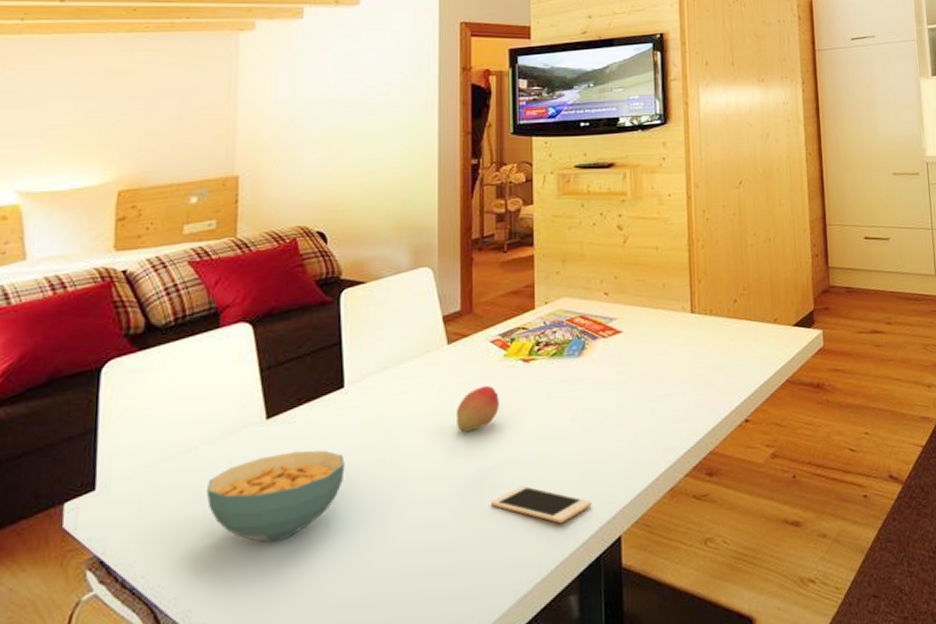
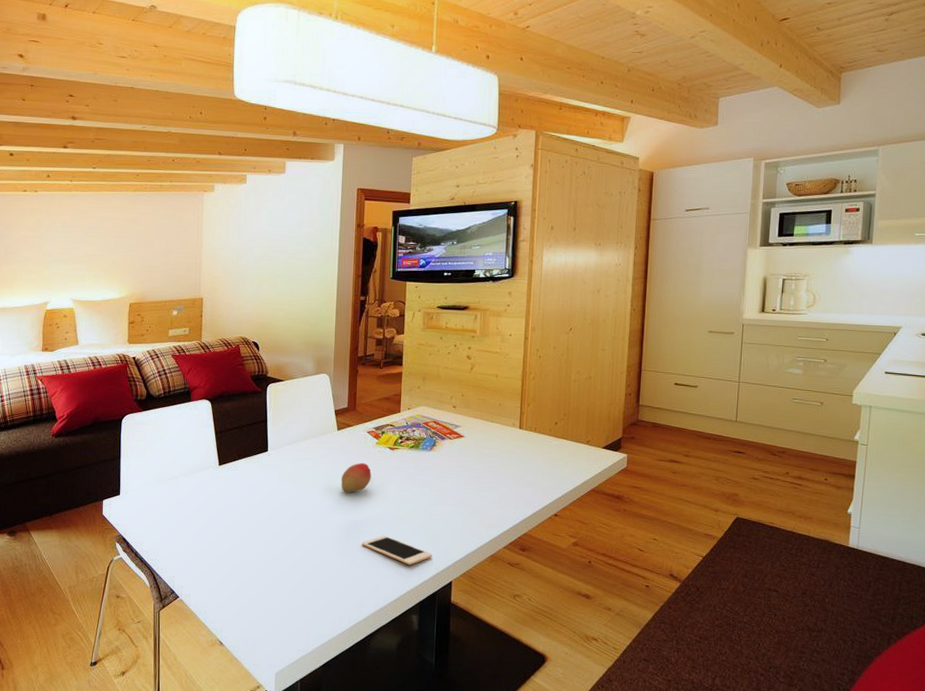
cereal bowl: present [206,450,345,543] -> none [183,489,267,545]

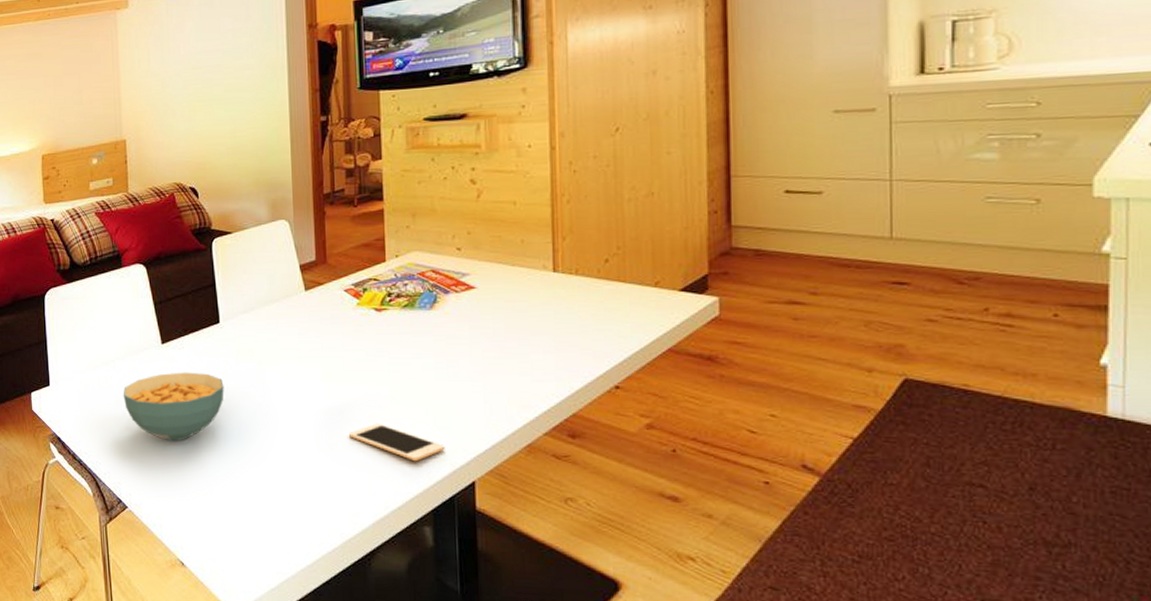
cereal bowl: none [183,489,267,545] -> present [123,372,224,442]
fruit: present [341,462,371,493] -> none [315,330,354,371]

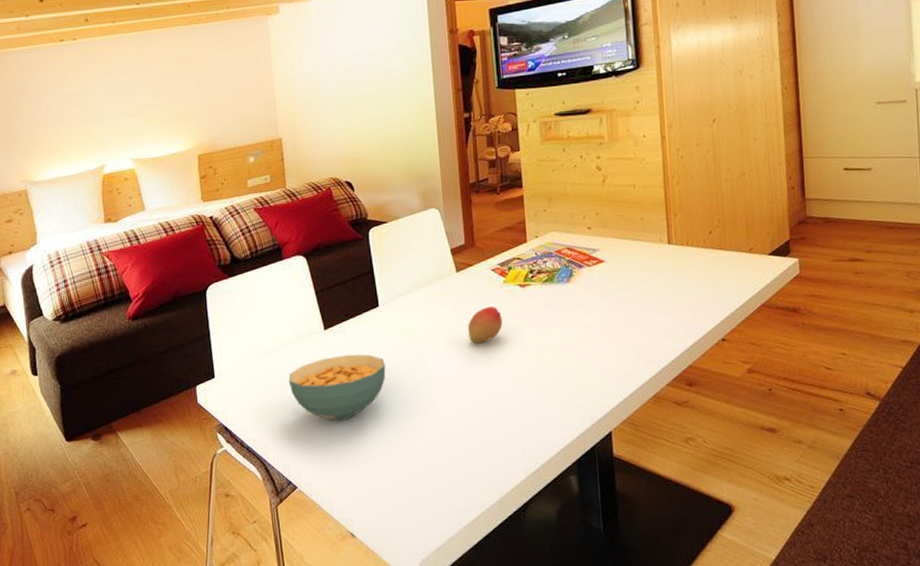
fruit: none [315,330,354,371] -> present [468,306,503,344]
cell phone: present [349,423,445,461] -> none [501,387,585,418]

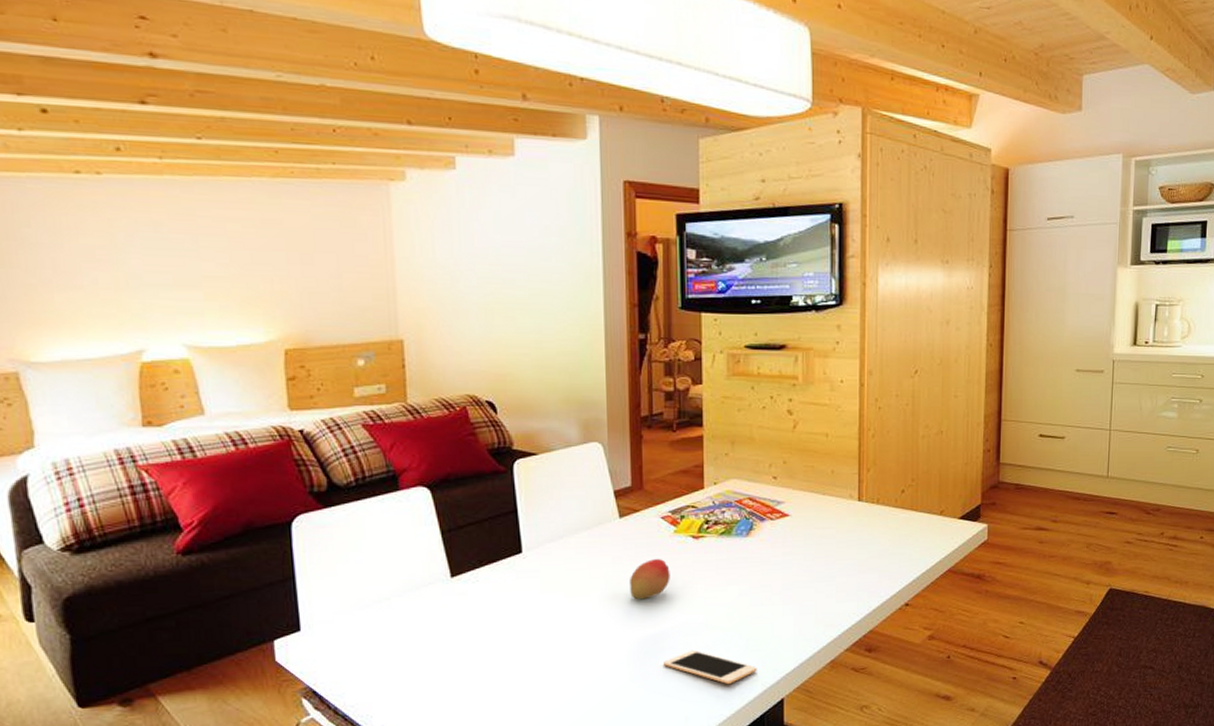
cereal bowl: present [288,354,386,421] -> none [401,607,527,685]
cell phone: none [501,387,585,418] -> present [664,649,757,684]

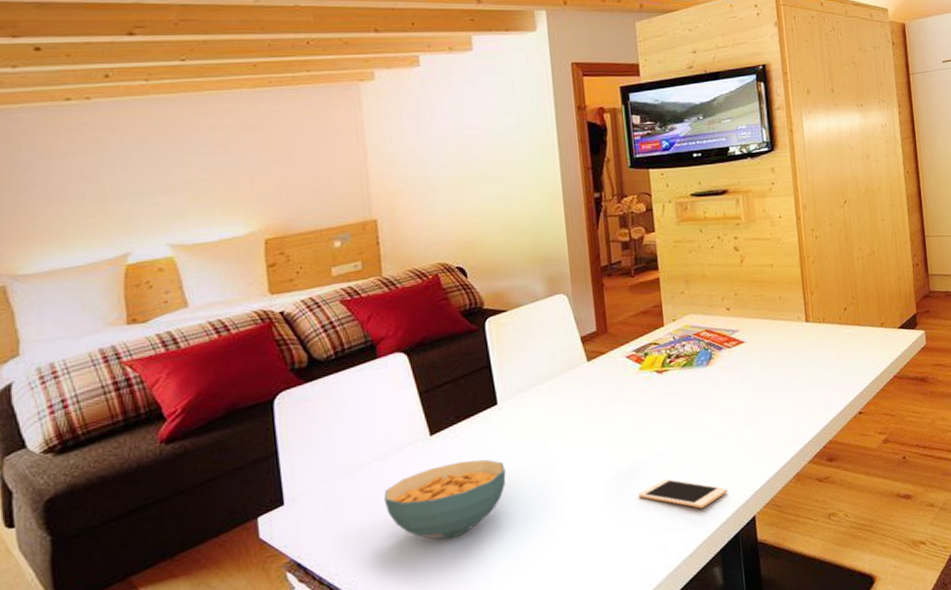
cereal bowl: none [401,607,527,685] -> present [383,459,506,540]
fruit: present [630,558,670,600] -> none [601,395,639,437]

